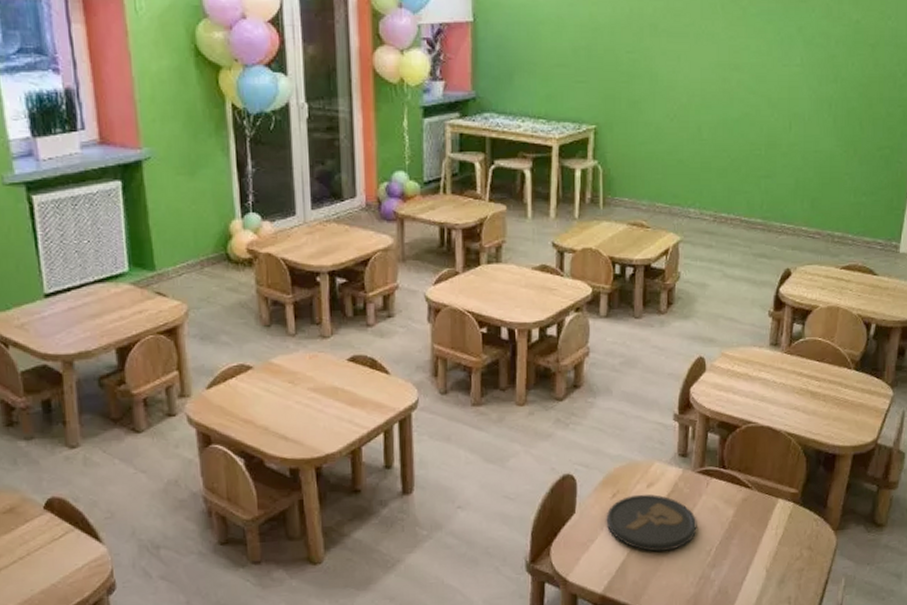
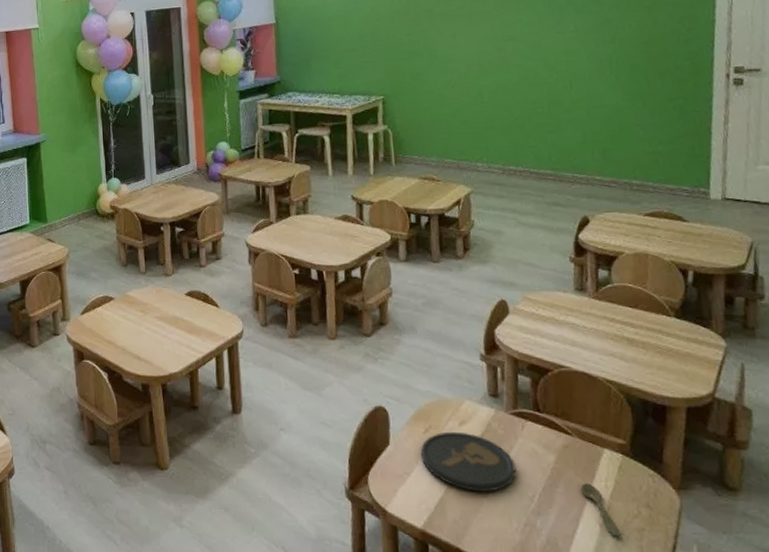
spoon: none [753,532,784,579] -> present [580,483,621,537]

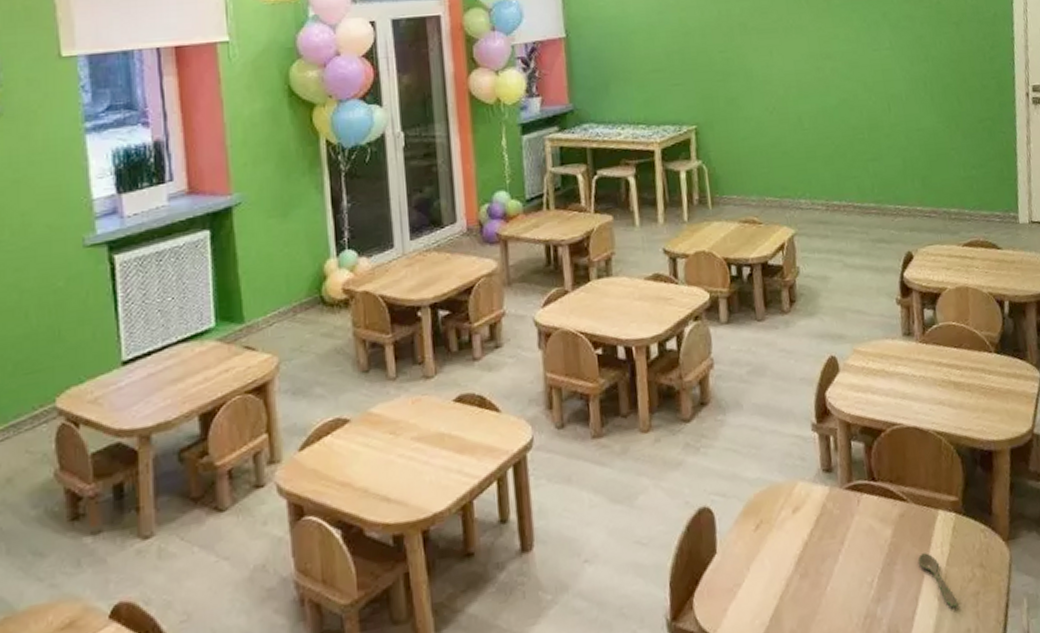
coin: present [420,431,517,492] -> none [751,520,855,591]

